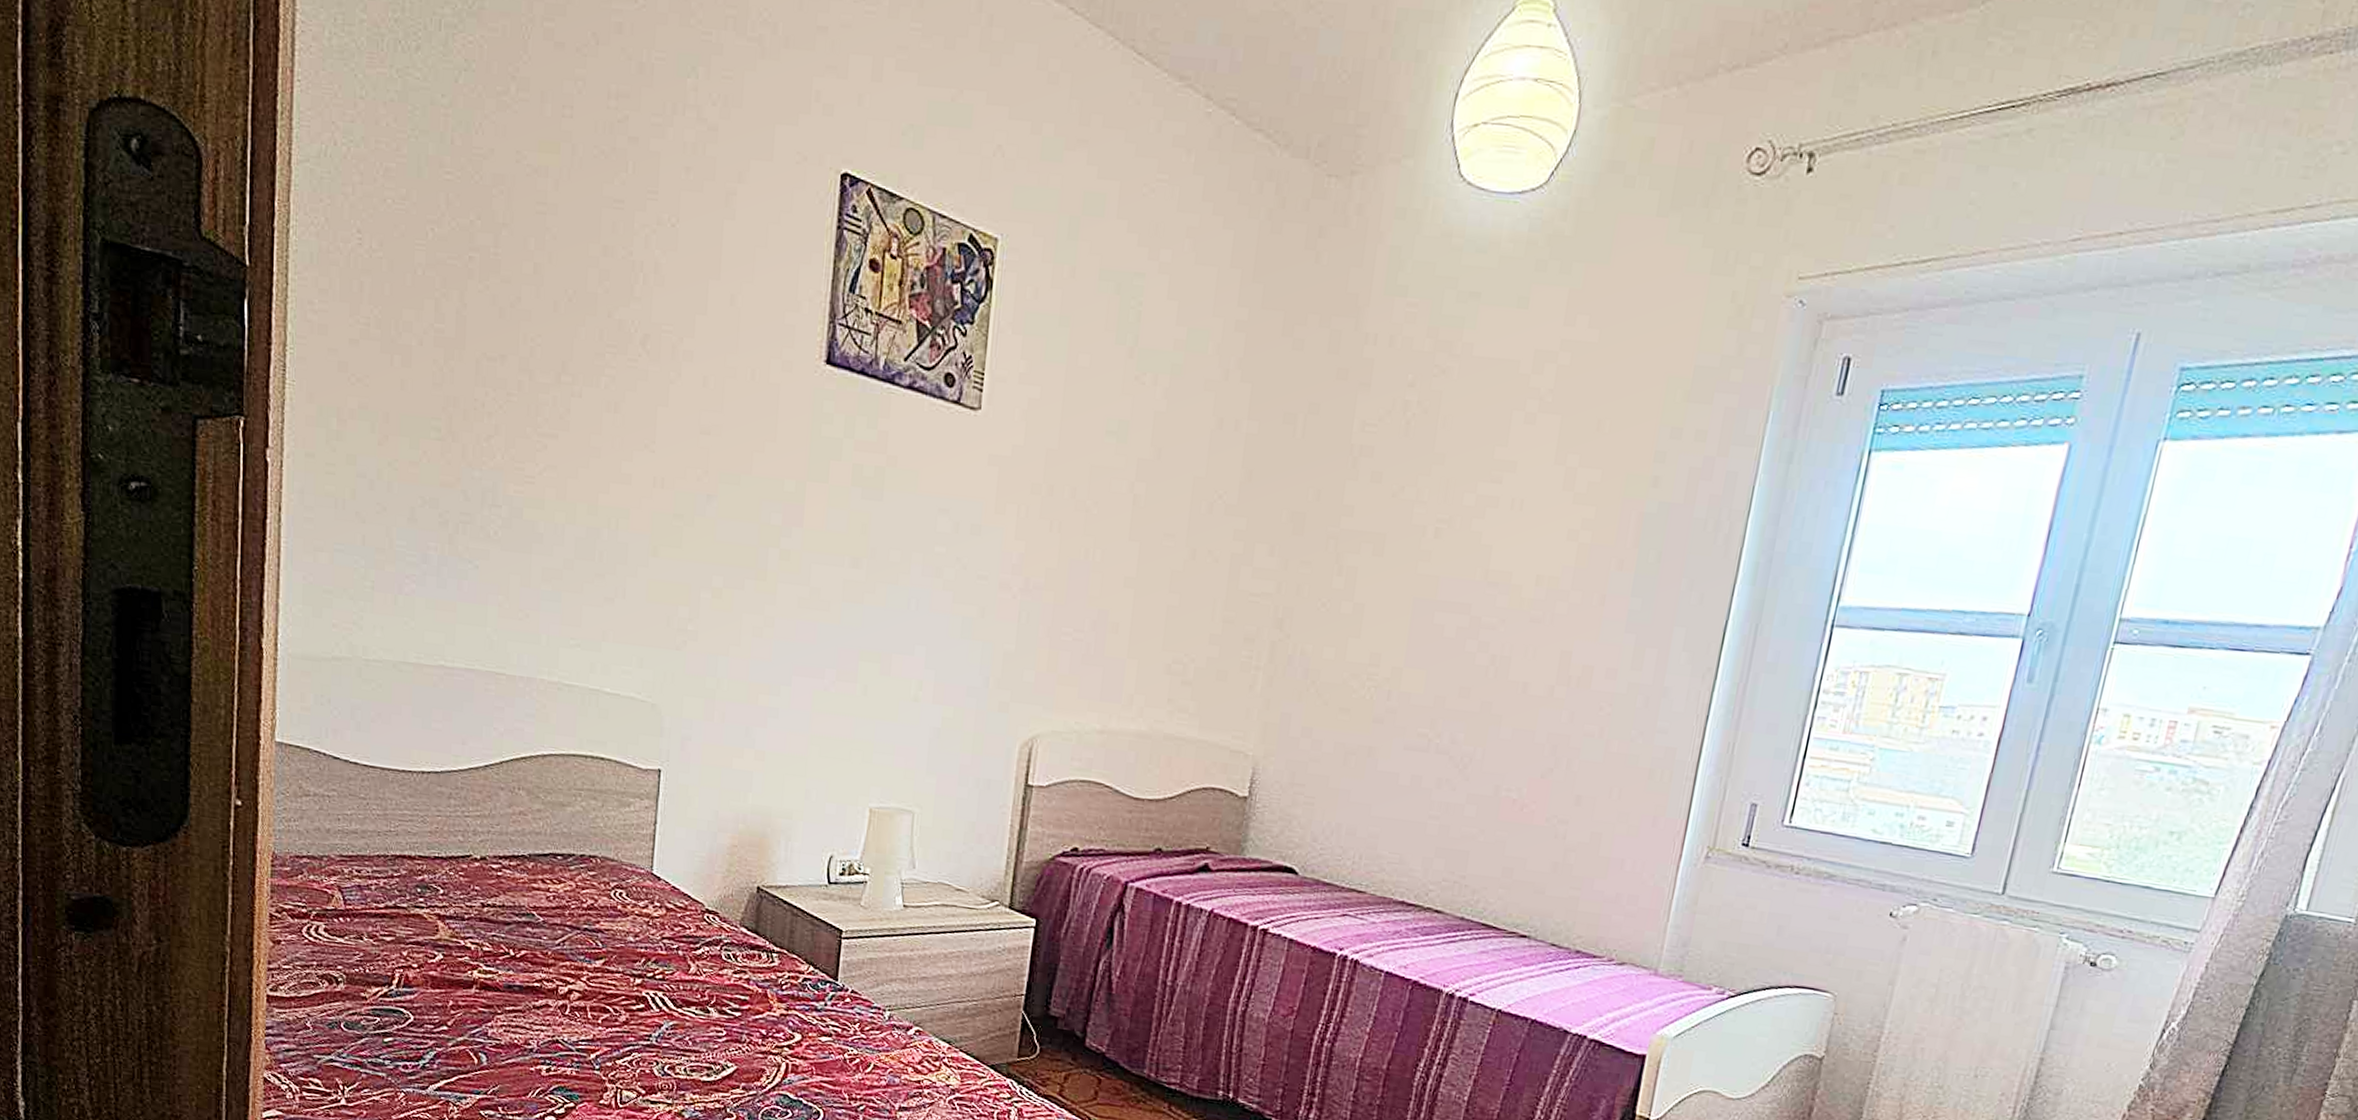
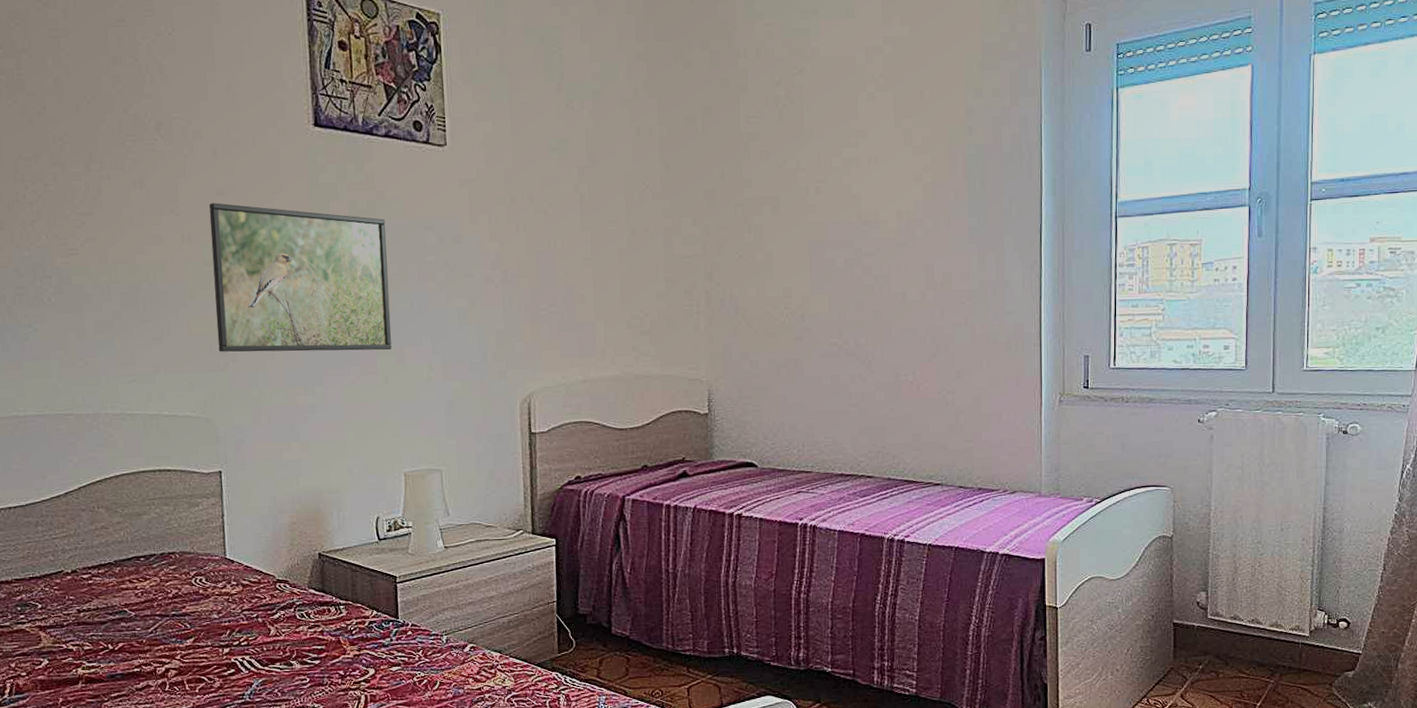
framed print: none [677,442,893,655] -> present [209,203,391,352]

